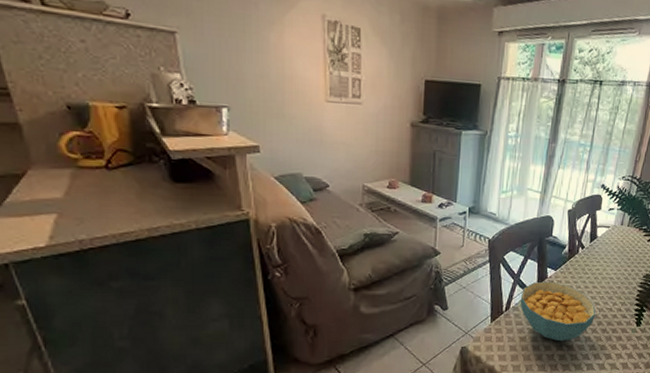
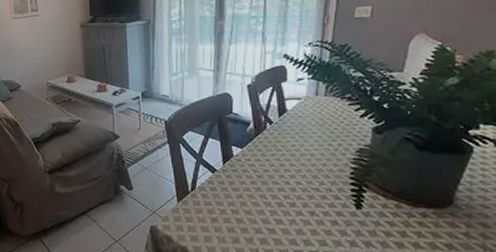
cereal bowl: present [520,281,596,342] -> none [205,160,299,224]

